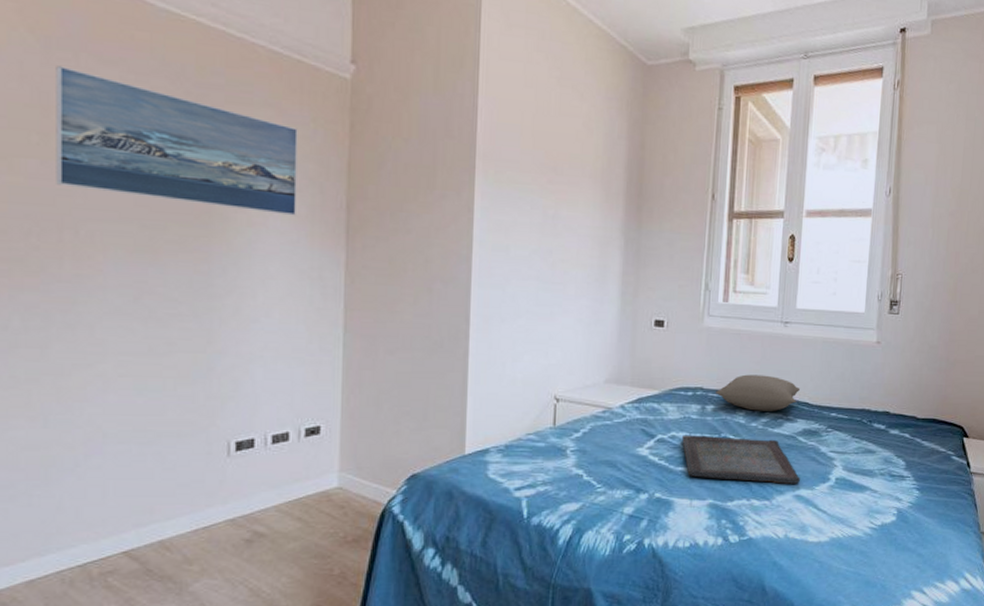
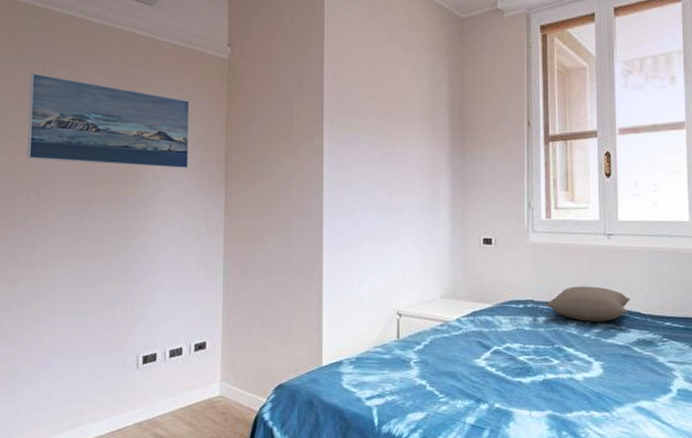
serving tray: present [682,435,801,484] -> none [517,346,641,395]

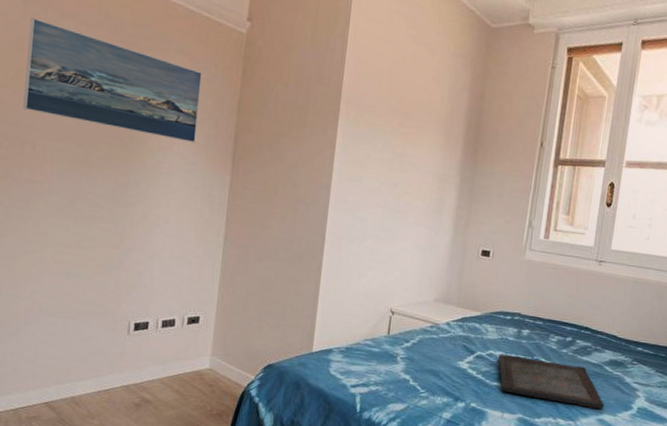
serving tray: none [517,346,641,395] -> present [498,354,605,409]
pillow: present [546,286,631,322] -> none [532,305,610,341]

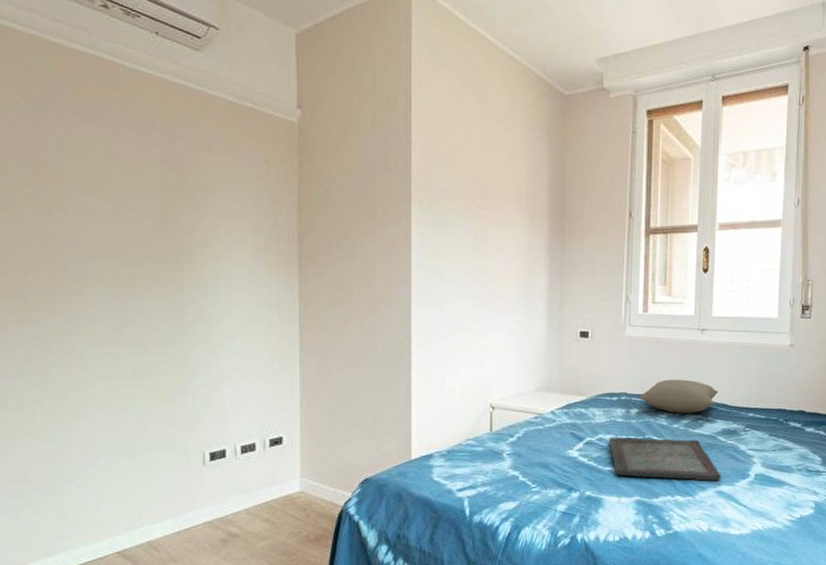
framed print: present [23,18,202,143] -> none [44,125,254,249]
pillow: none [532,305,610,341] -> present [639,379,719,413]

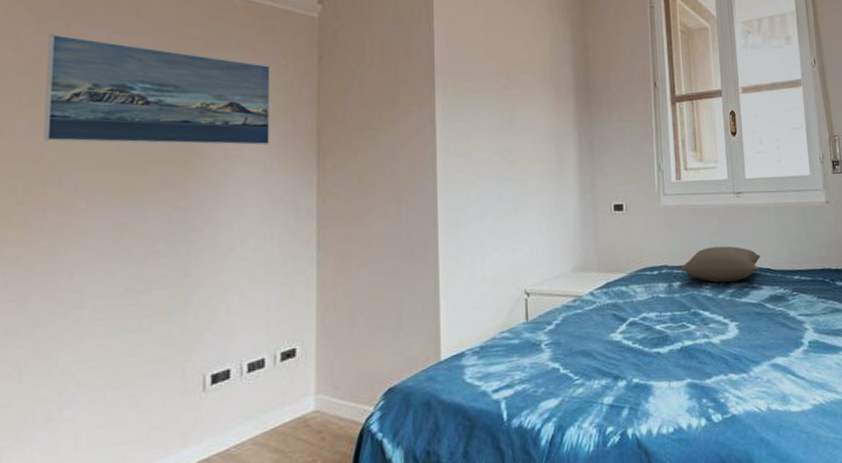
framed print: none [44,125,254,249] -> present [43,34,270,146]
serving tray: present [609,437,722,481] -> none [653,309,775,358]

